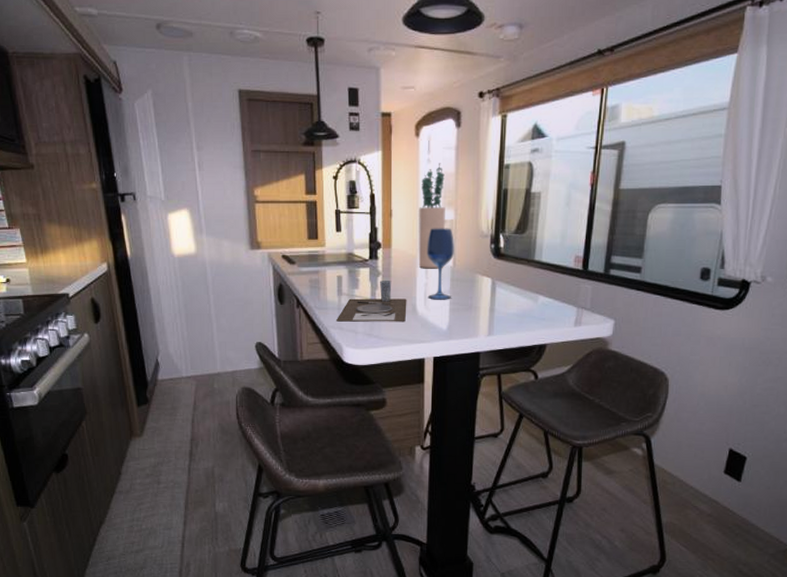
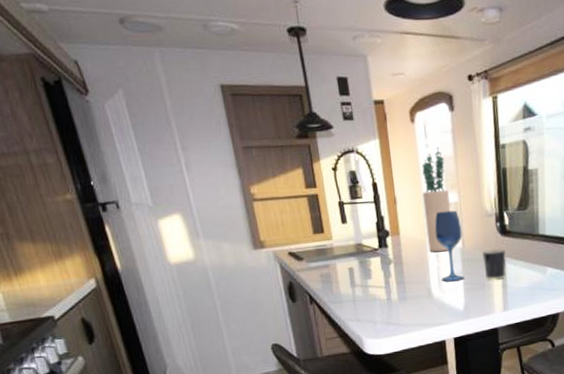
place setting: present [337,281,407,322] -> none [353,267,422,314]
mug: none [473,270,497,304] -> present [482,248,506,281]

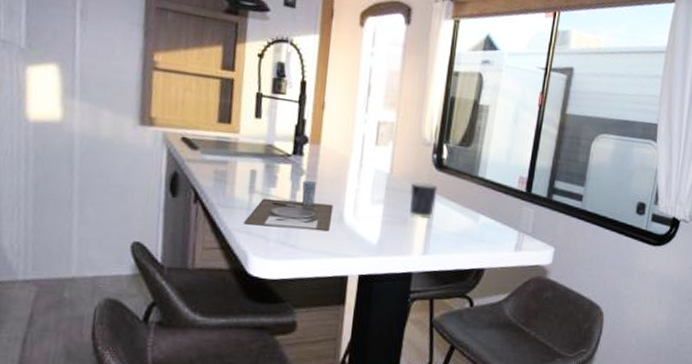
place setting: none [353,267,422,314] -> present [244,181,334,231]
vase: present [422,147,450,253] -> none [350,58,389,174]
wineglass: present [434,210,464,282] -> none [359,128,394,211]

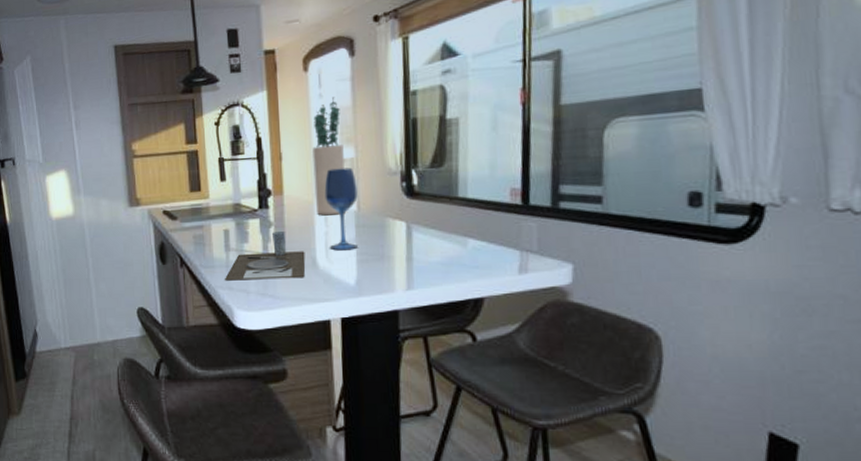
vase: none [350,58,389,174] -> present [312,97,345,216]
wineglass: none [359,128,394,211] -> present [324,167,358,251]
mug: present [409,182,438,219] -> none [382,213,413,252]

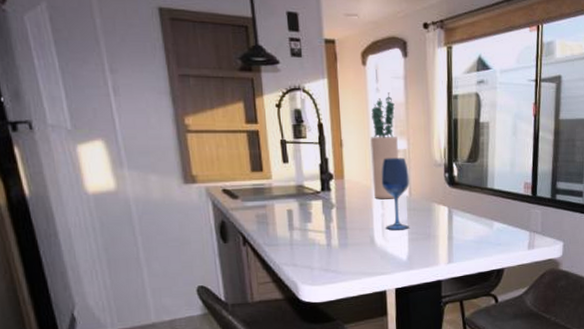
place setting: present [225,231,305,281] -> none [289,213,364,258]

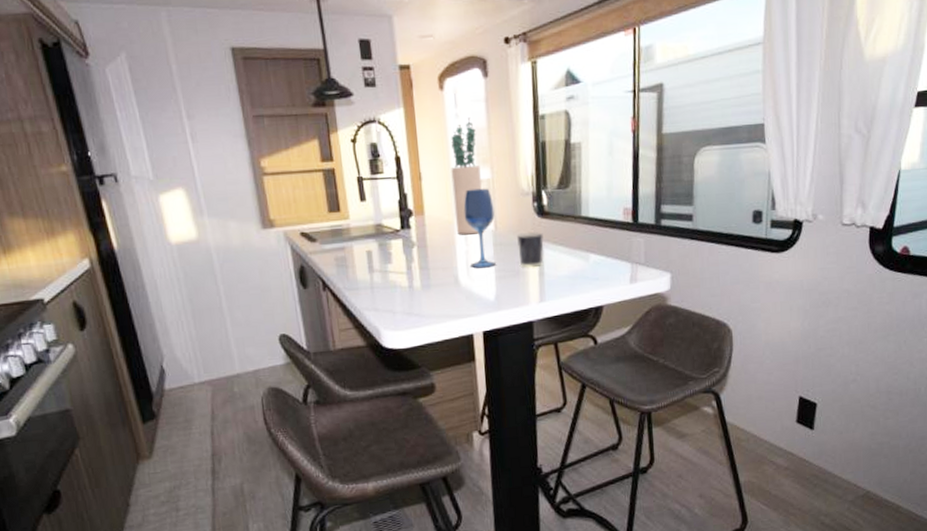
mug: none [429,199,453,232] -> present [517,231,544,268]

